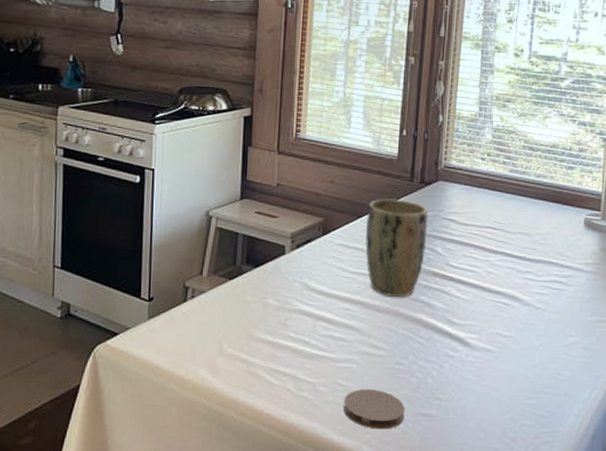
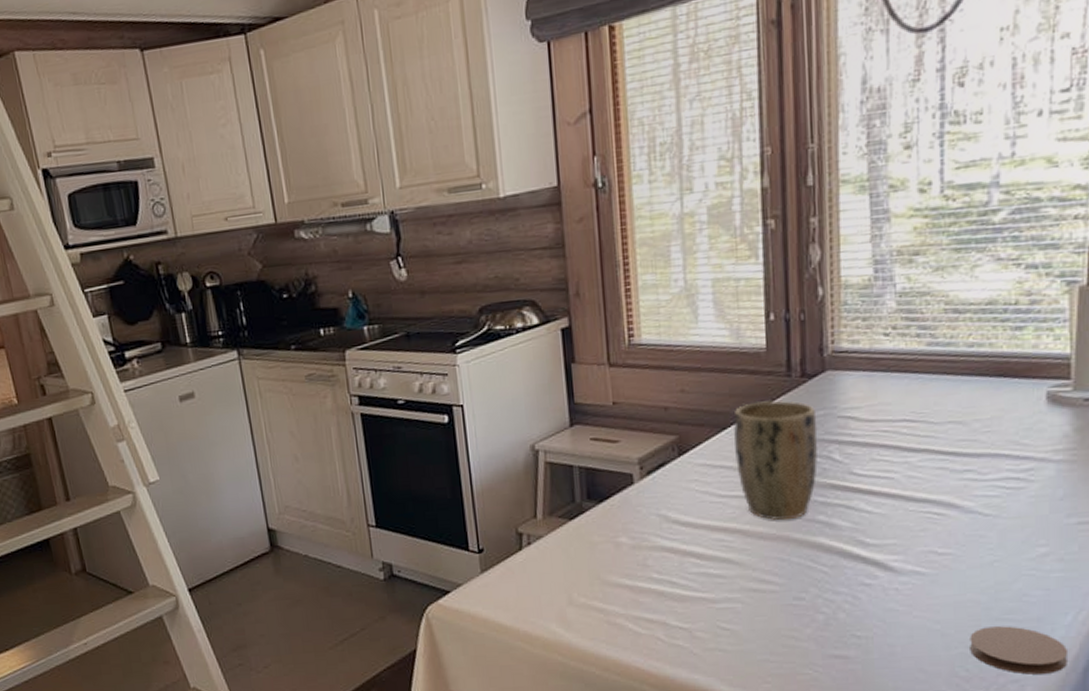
coaster: present [344,389,405,429] -> none [731,631,812,677]
coaster: none [518,398,584,438] -> present [970,626,1069,675]

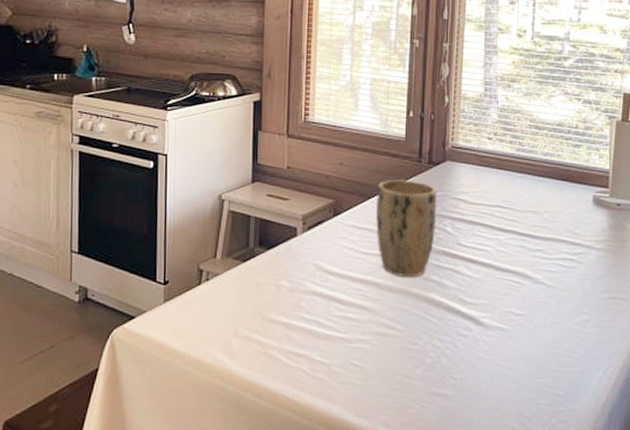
coaster: present [970,626,1069,675] -> none [533,376,600,417]

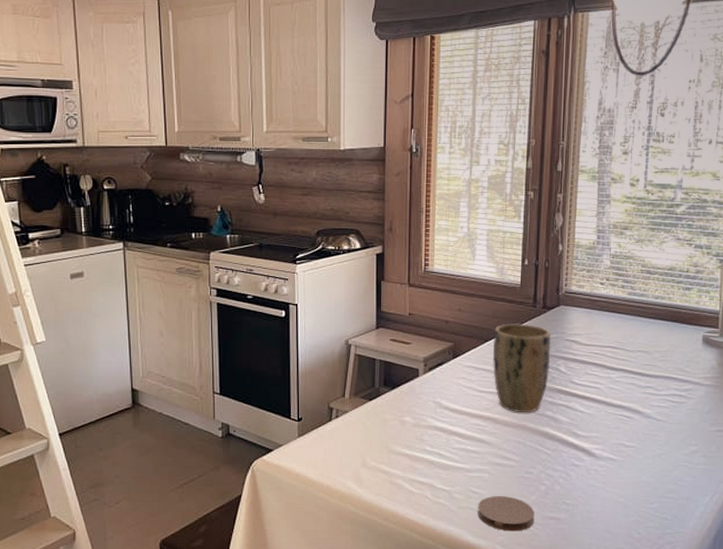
coaster: none [359,370,420,410] -> present [478,496,535,532]

